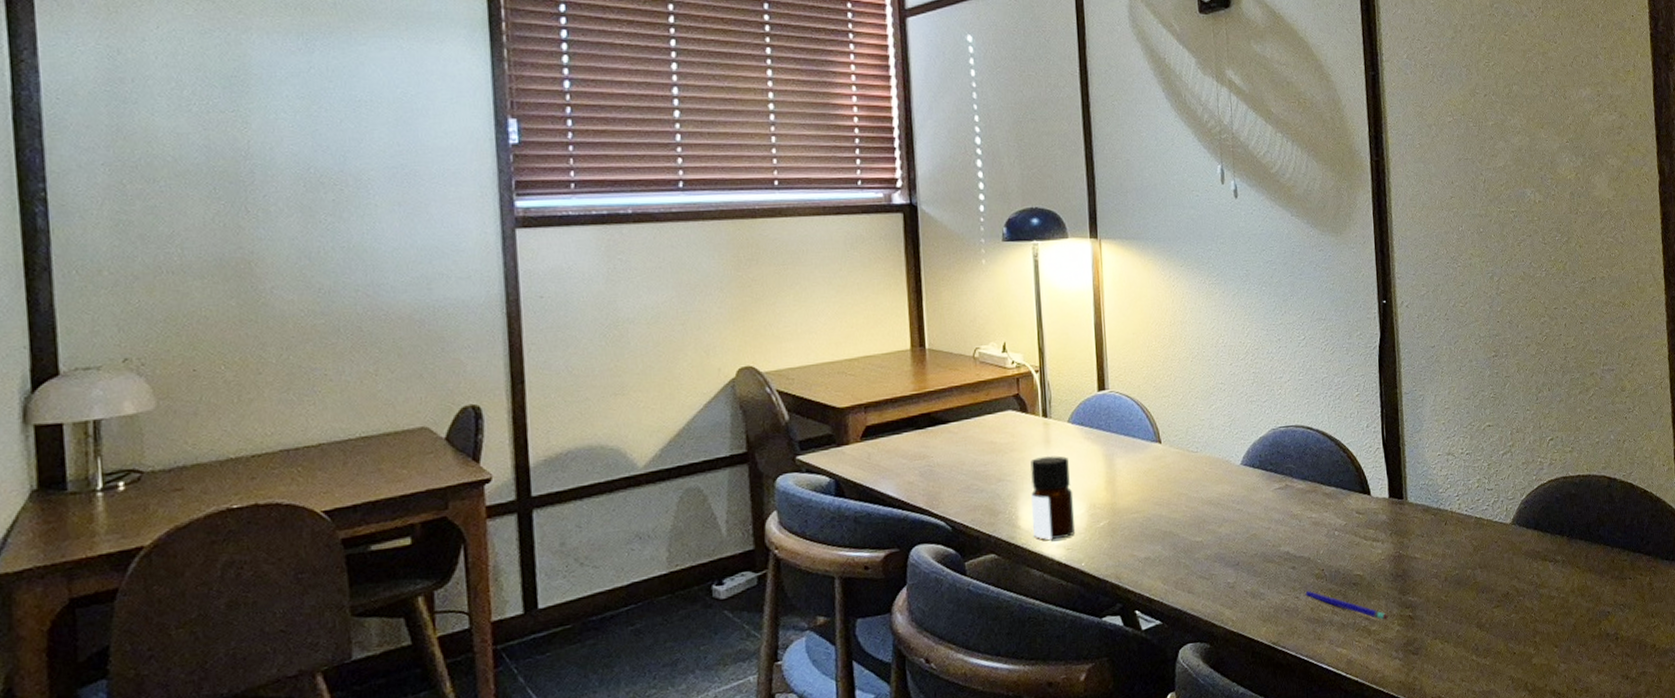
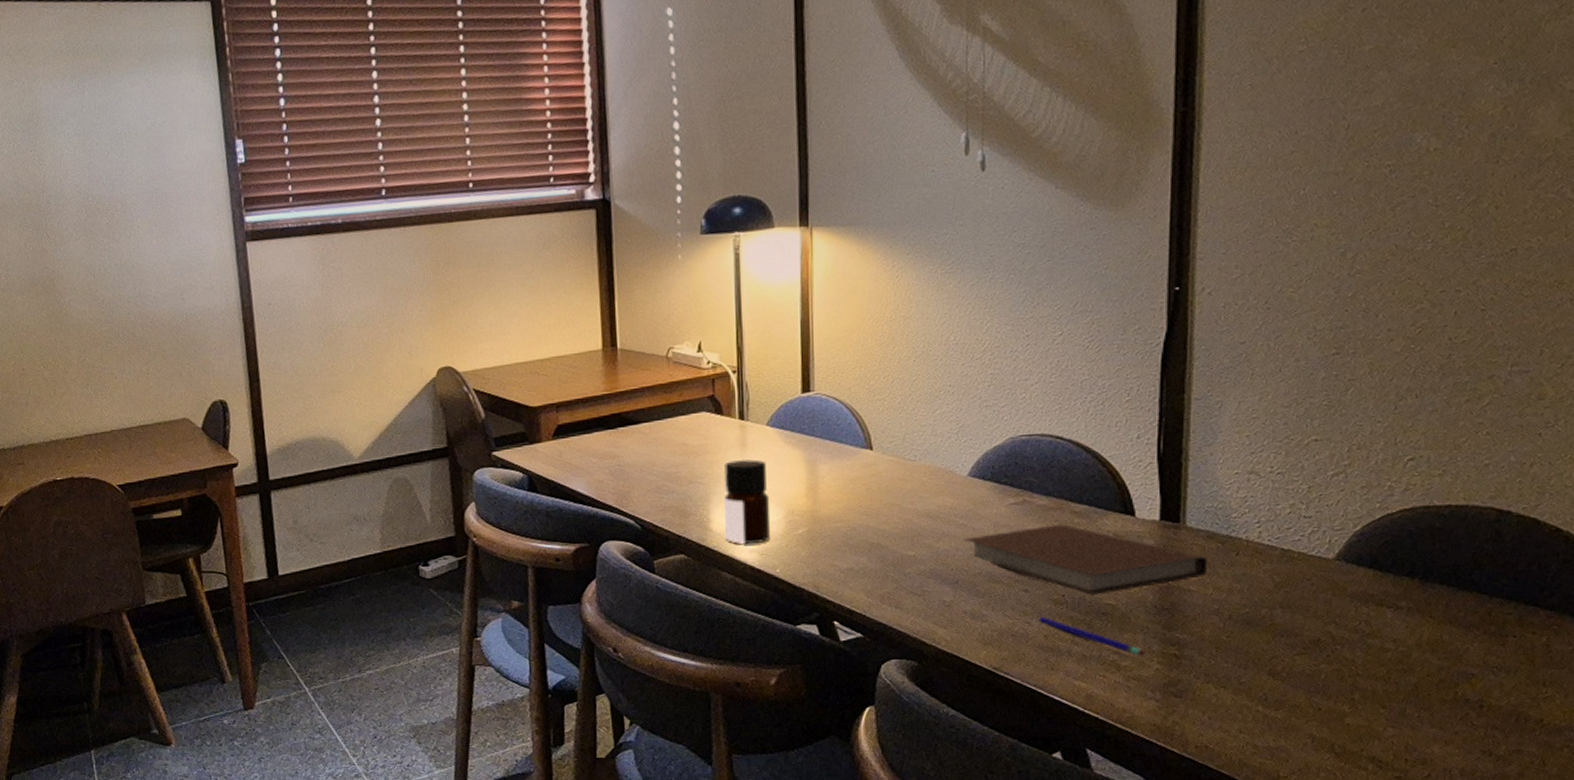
notebook: none [1240,505,1426,568] -> present [963,524,1207,595]

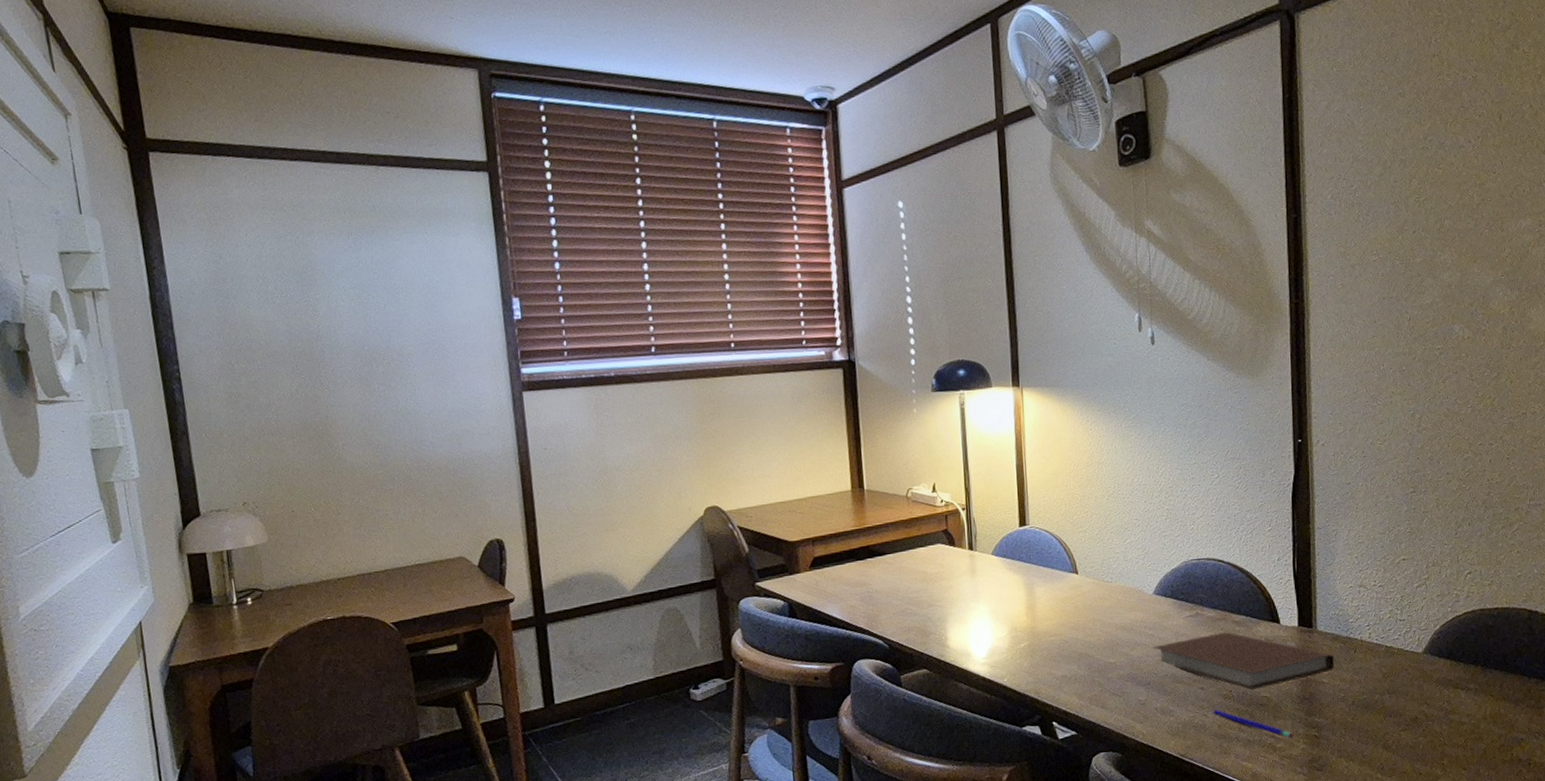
bottle: present [724,459,771,544] -> none [958,584,999,658]

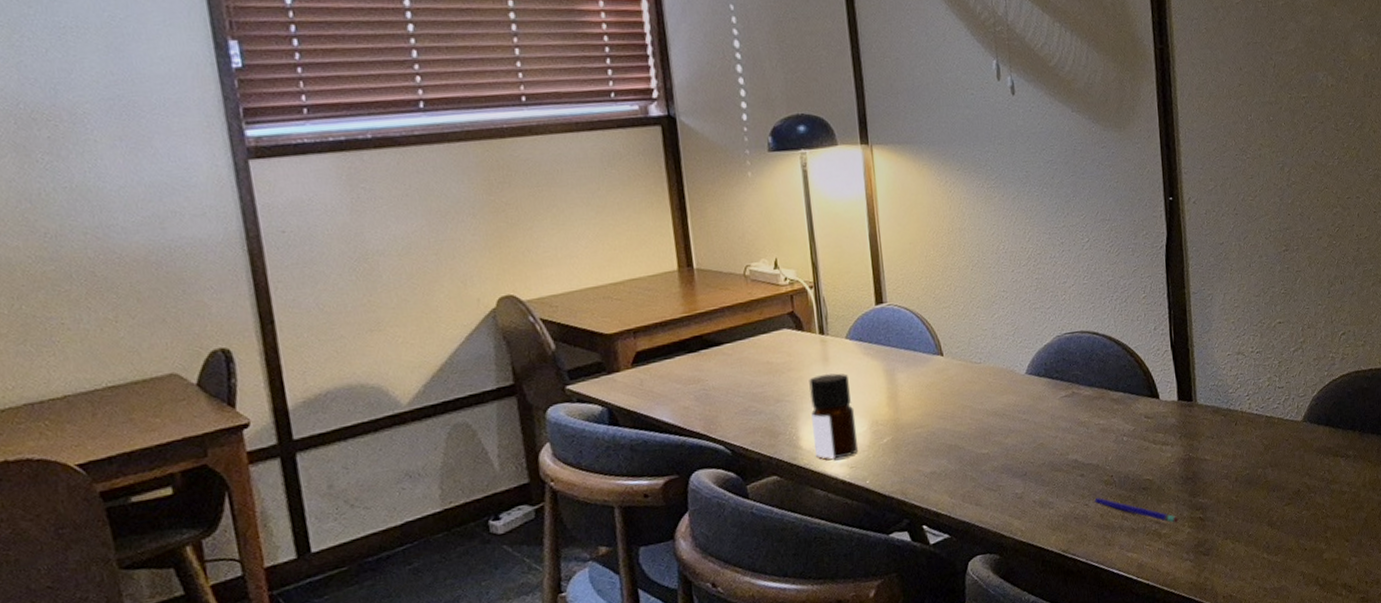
bottle: none [958,584,999,658] -> present [809,373,858,459]
notebook: present [1152,632,1334,690] -> none [1027,411,1216,473]

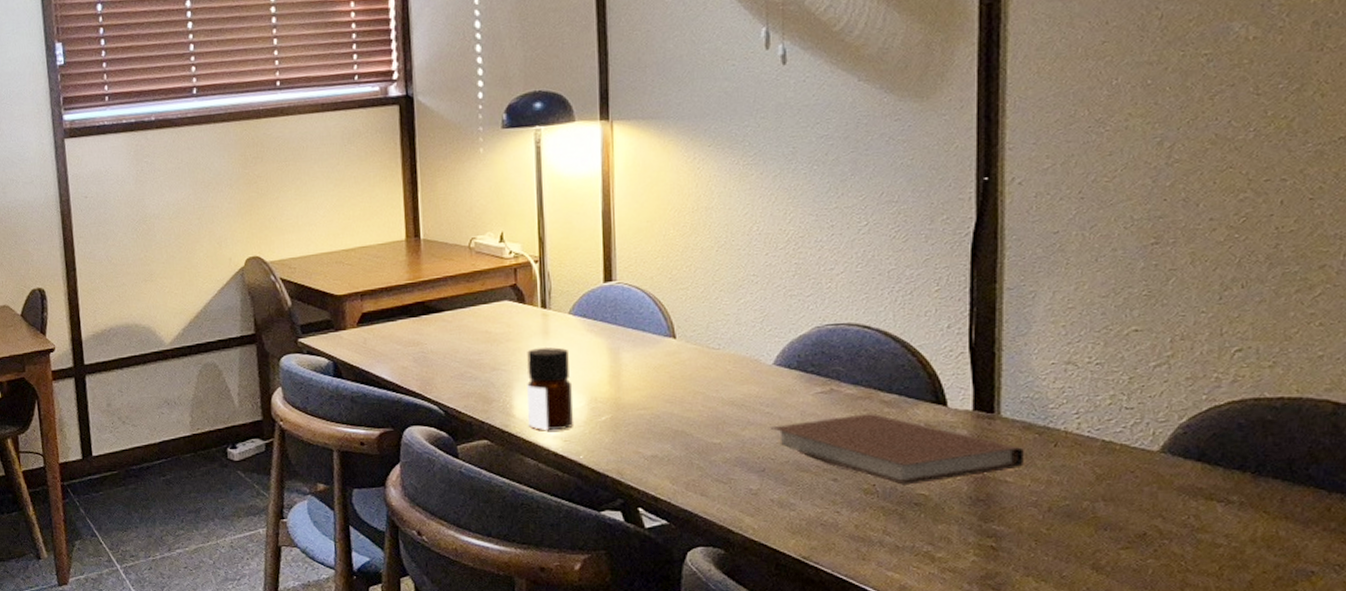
notebook: none [1027,411,1216,473] -> present [769,413,1024,485]
pen: present [1094,498,1179,524] -> none [849,507,961,549]

